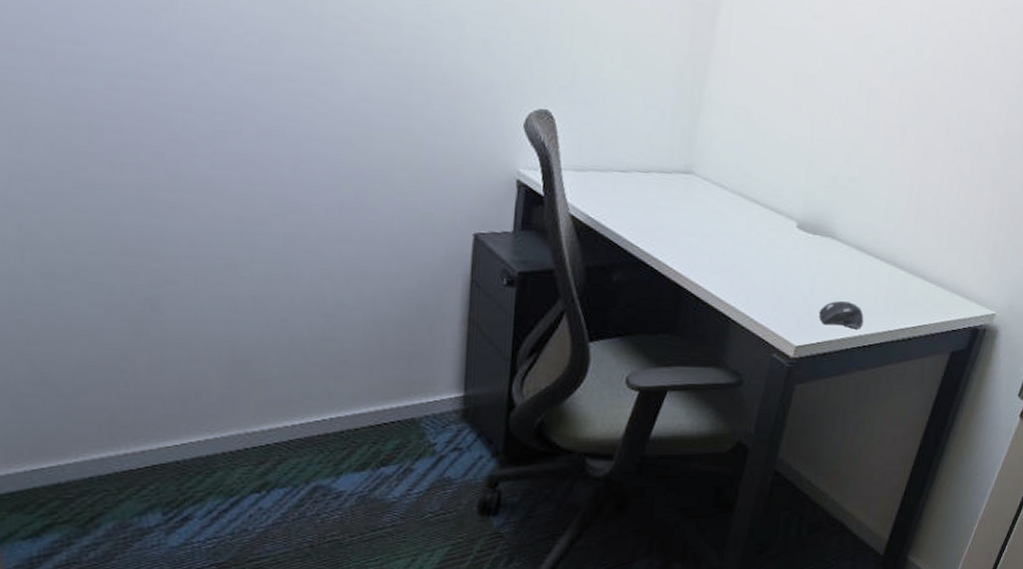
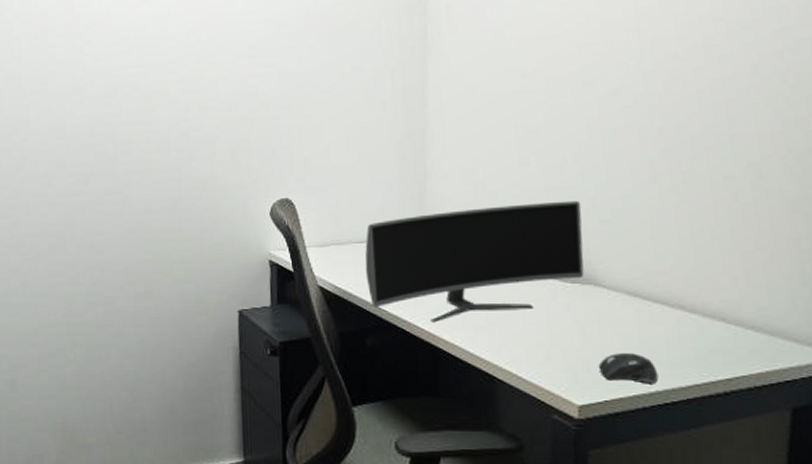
monitor: none [622,149,838,263] -> present [365,200,584,323]

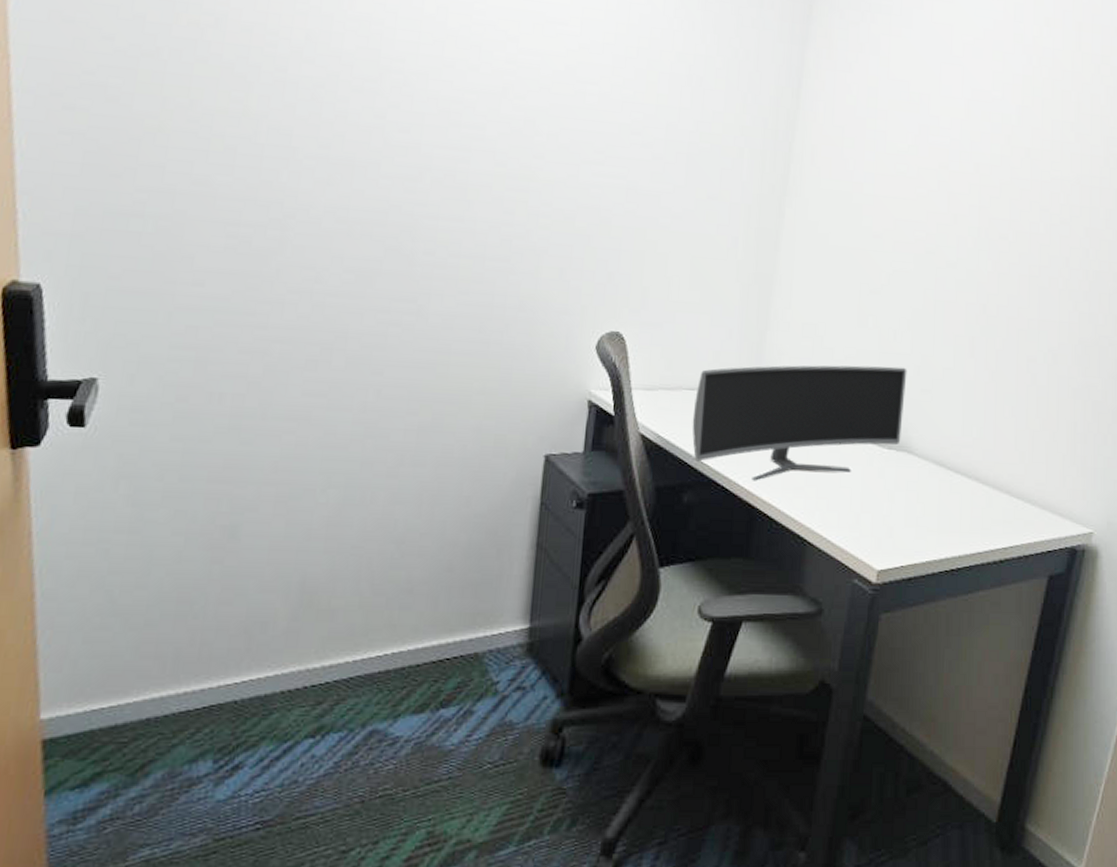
computer mouse: present [598,353,659,384] -> none [900,520,949,551]

